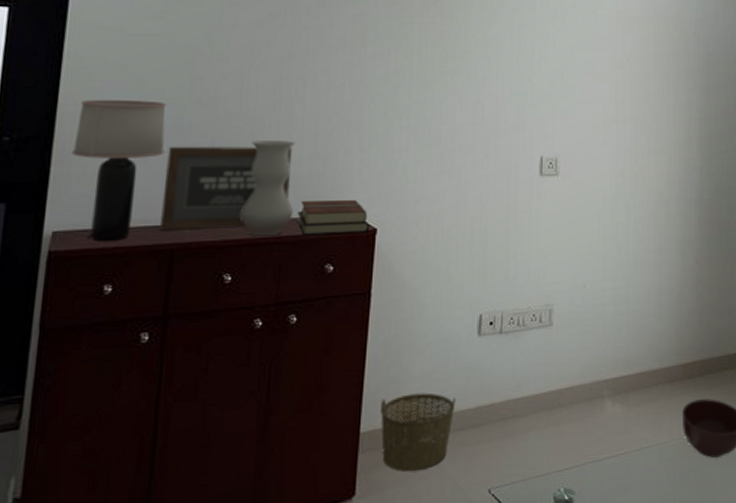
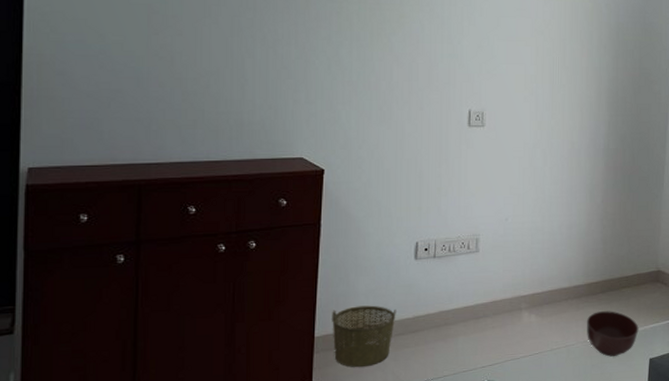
table lamp: present [71,99,167,241] -> none [40,50,127,176]
picture frame: present [160,145,293,231] -> none [128,94,246,169]
vase: present [241,141,296,236] -> none [201,91,249,175]
books: present [296,199,369,235] -> none [252,143,317,174]

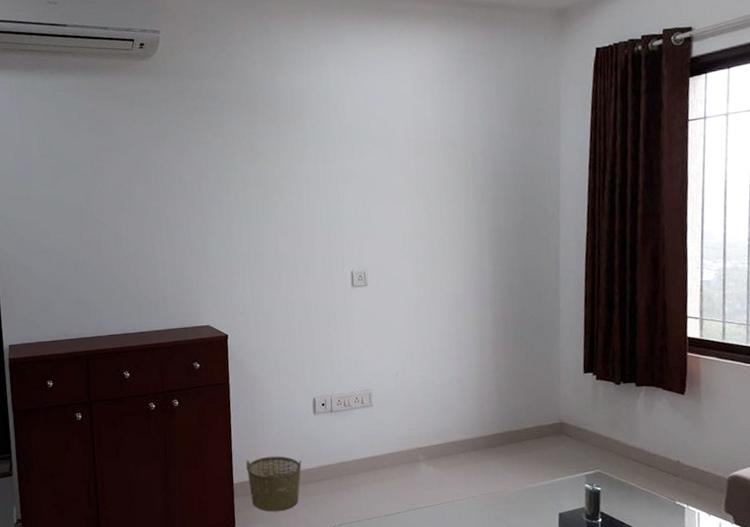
bowl: present [586,311,639,357] -> none [486,463,545,510]

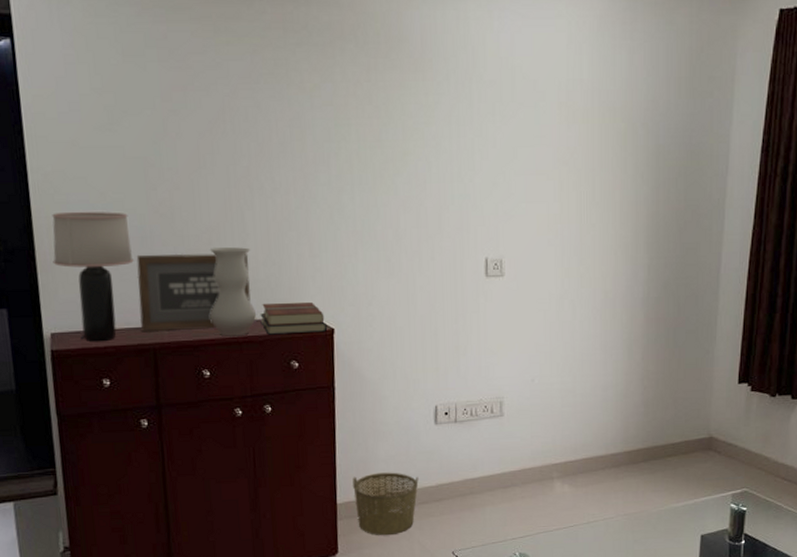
table lamp: none [11,248,71,351] -> present [52,211,134,341]
picture frame: none [73,276,161,342] -> present [136,253,251,332]
vase: none [129,271,165,344] -> present [210,247,256,336]
books: none [168,313,222,342] -> present [260,301,327,335]

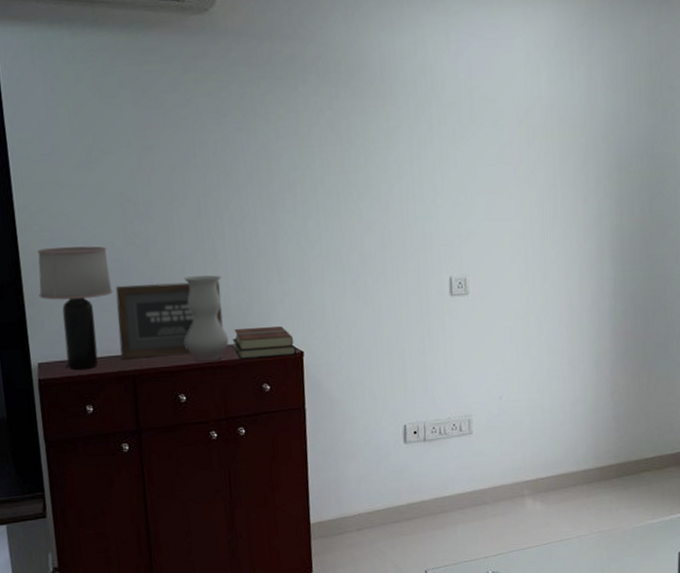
basket: present [353,472,419,536] -> none [325,491,390,555]

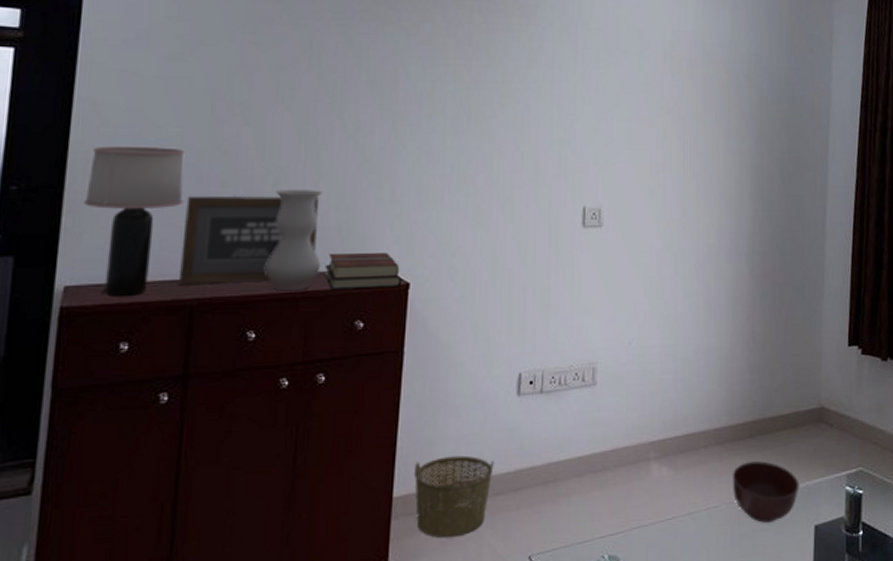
basket: none [325,491,390,555] -> present [414,455,494,538]
bowl: none [599,498,664,549] -> present [732,461,800,523]

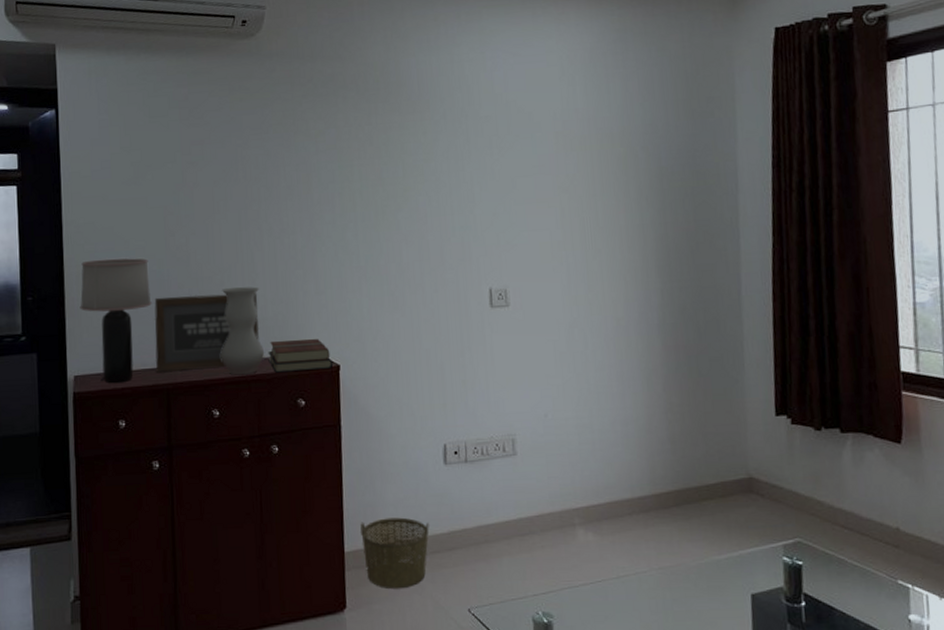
bowl: present [732,461,800,523] -> none [659,529,732,589]

